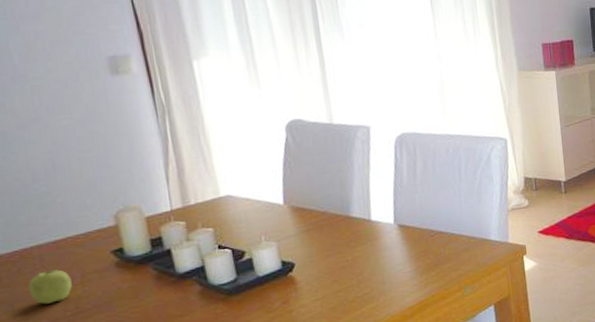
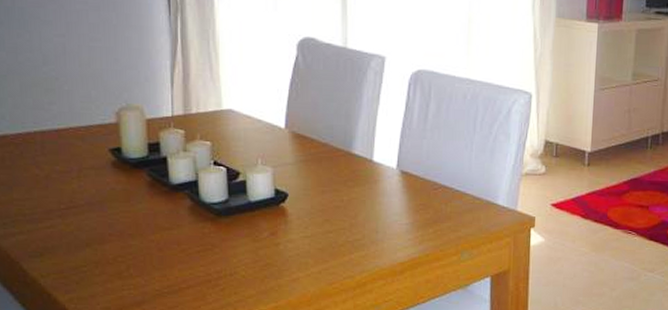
fruit: present [28,268,72,304] -> none [28,156,69,193]

